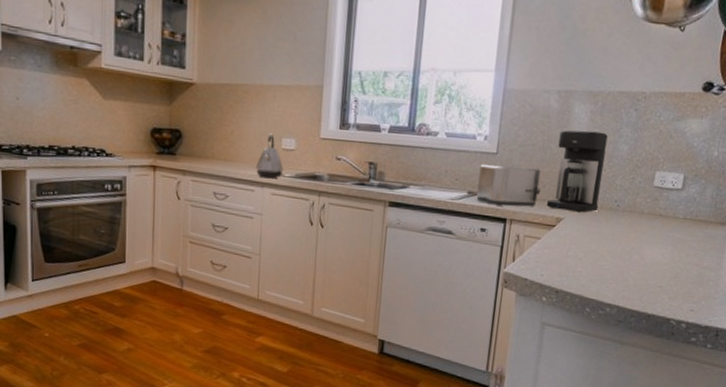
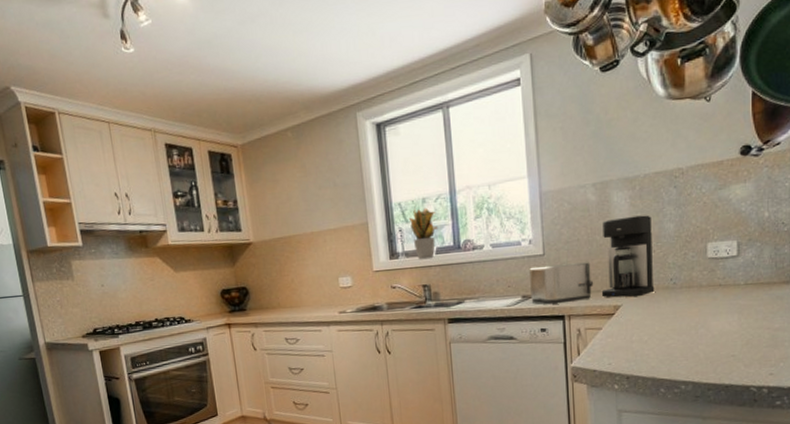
kettle: present [255,133,284,178] -> none [318,275,345,317]
potted plant: none [366,81,396,137] -> present [408,207,438,260]

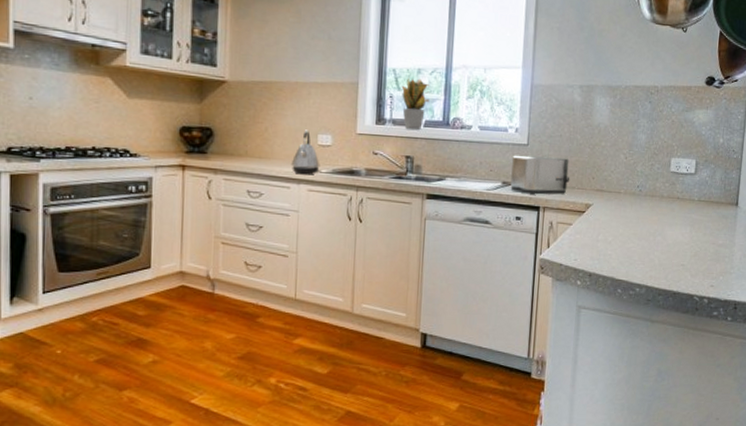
kettle: none [318,275,345,317] -> present [290,129,320,174]
coffee maker: present [601,215,655,298] -> none [575,121,627,199]

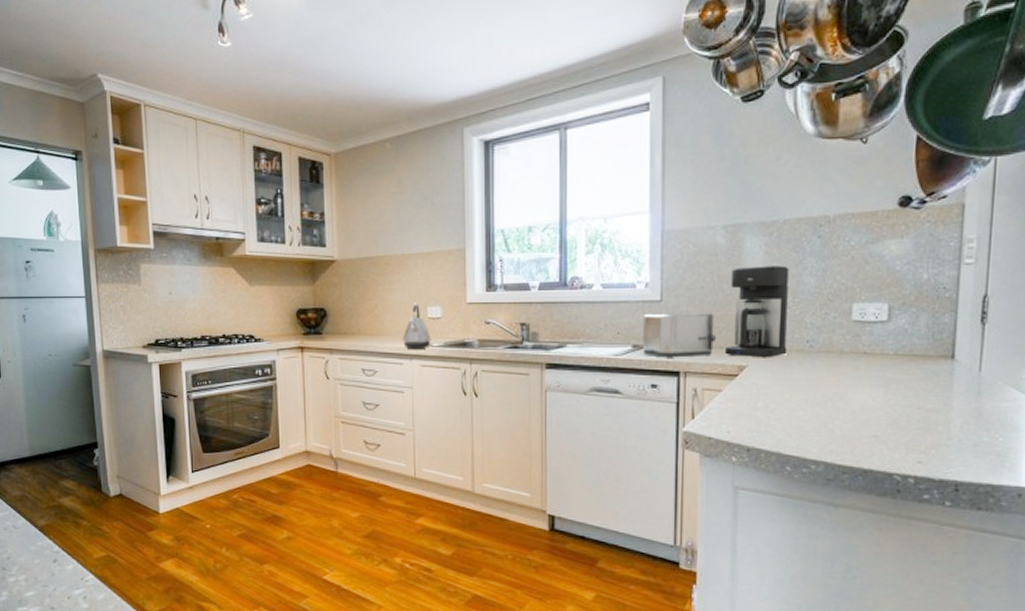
potted plant: present [401,77,430,131] -> none [511,237,543,295]
coffee maker: none [575,121,627,199] -> present [724,265,789,358]

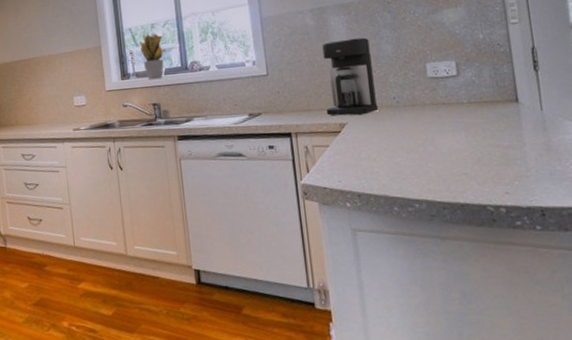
kettle: present [402,303,432,349] -> none [54,94,79,134]
potted plant: none [511,237,543,295] -> present [138,32,166,80]
toaster: present [643,313,717,358] -> none [254,81,318,123]

